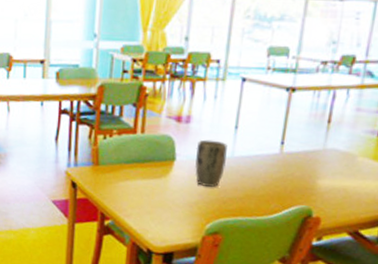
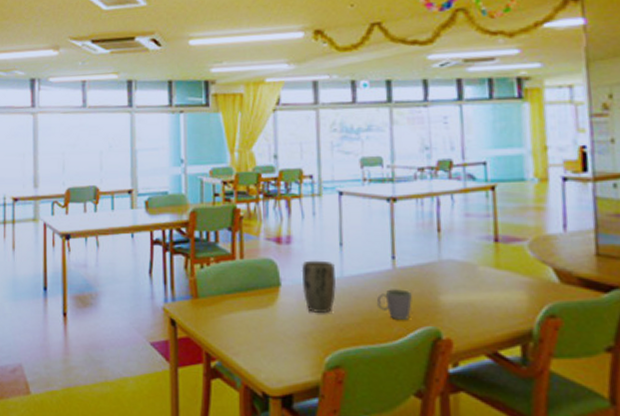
mug: none [259,170,293,198] -> present [376,289,413,320]

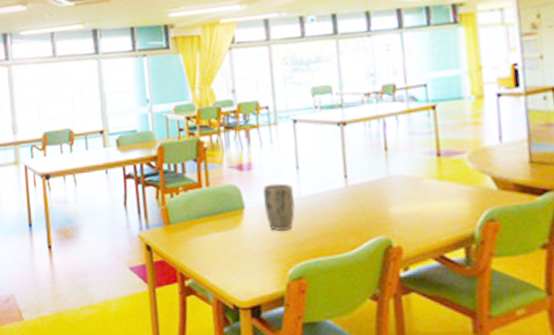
mug: present [376,289,413,320] -> none [332,204,365,232]

